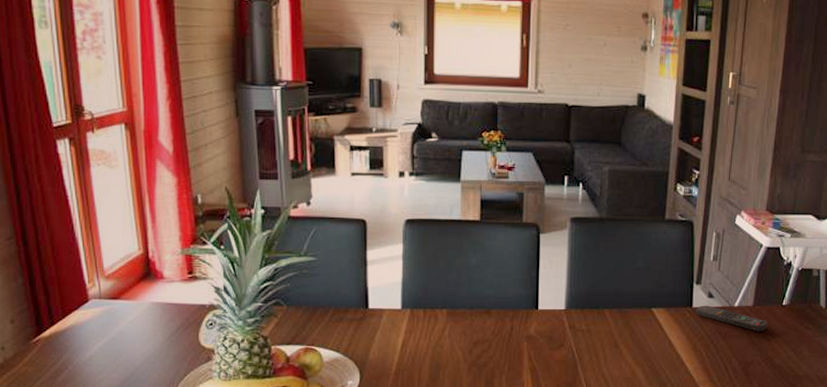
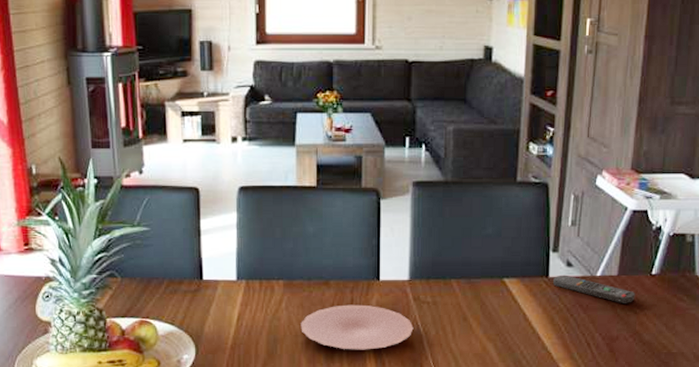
plate: none [462,332,569,375] -> present [301,304,414,350]

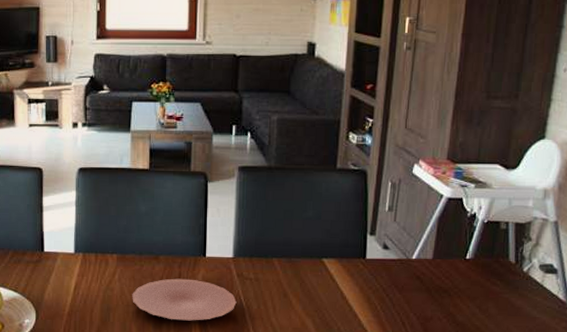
remote control: present [553,275,635,303] -> none [370,257,449,286]

